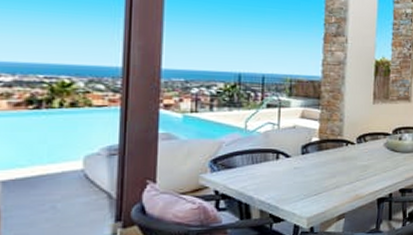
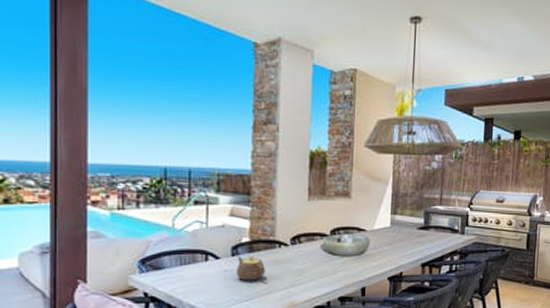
teapot: none [306,153,333,177] -> present [236,255,265,281]

